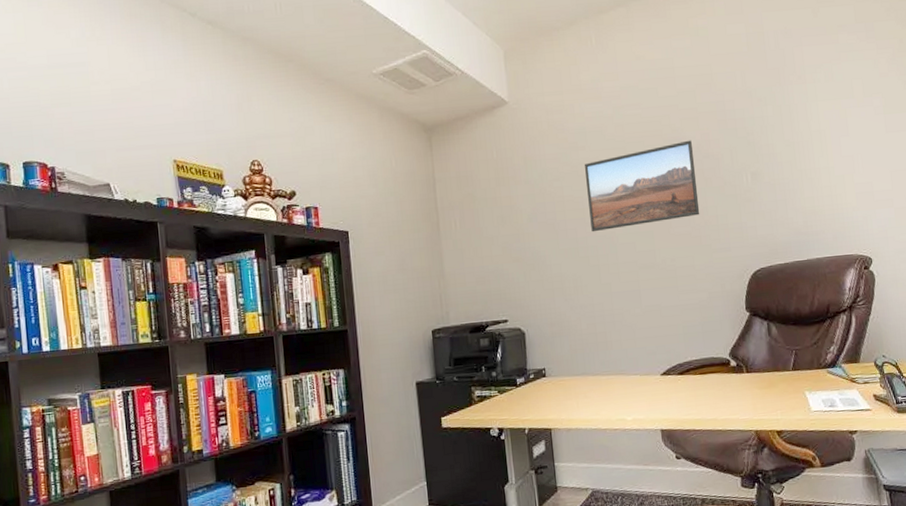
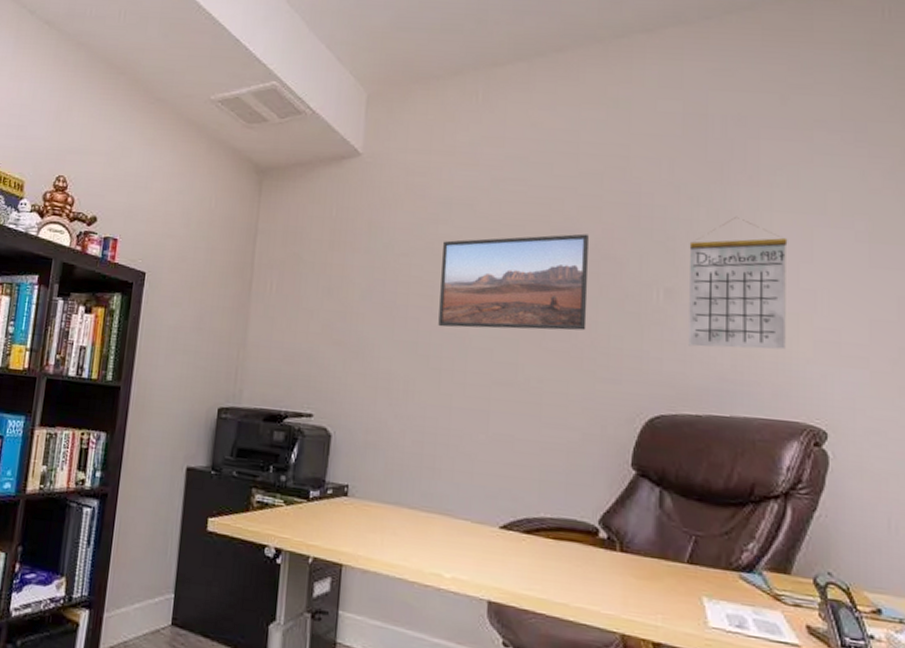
calendar: none [763,109,838,213] -> present [688,217,788,350]

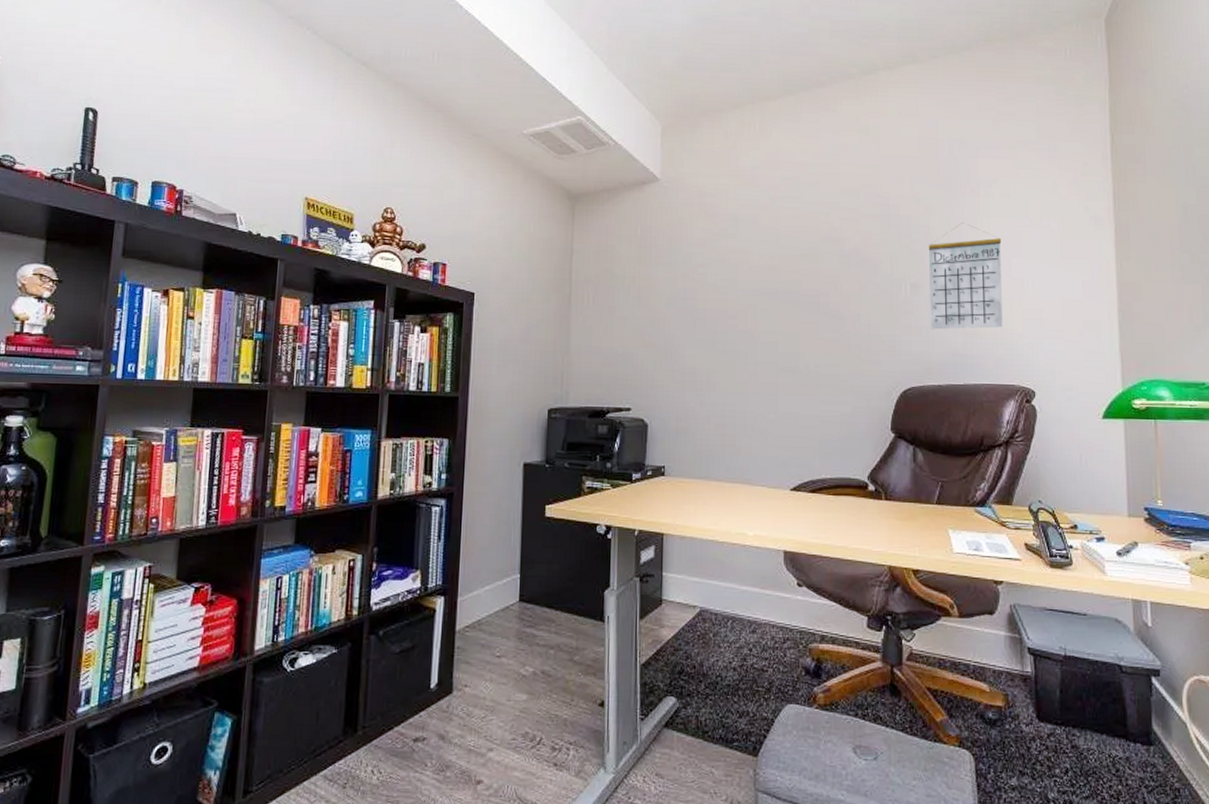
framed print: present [438,233,589,331] -> none [732,241,851,326]

